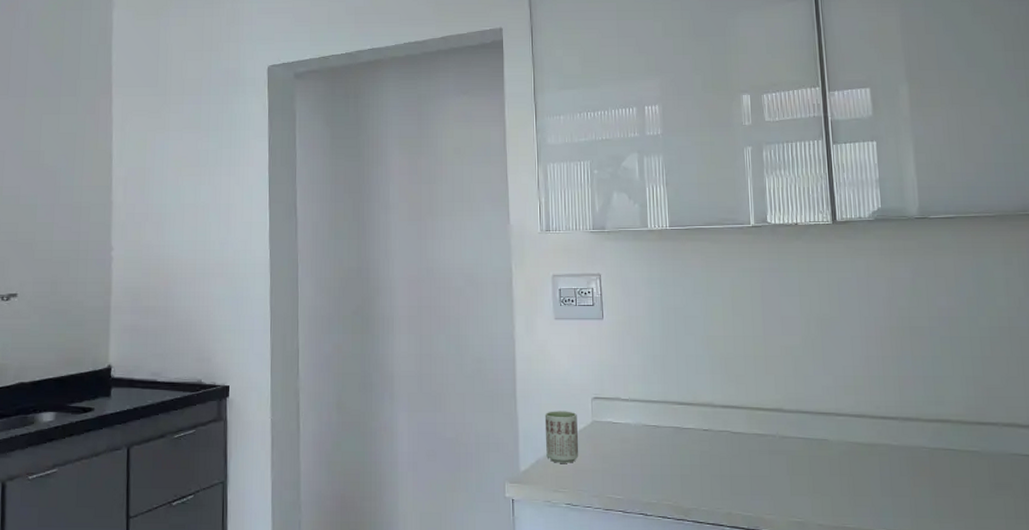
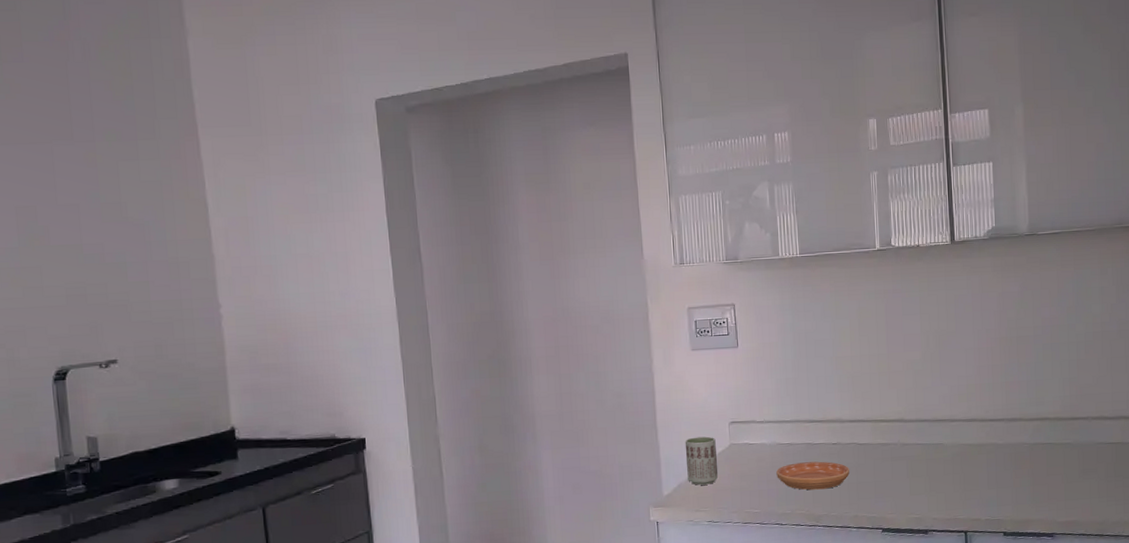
saucer: none [641,448,723,480] -> present [776,461,850,490]

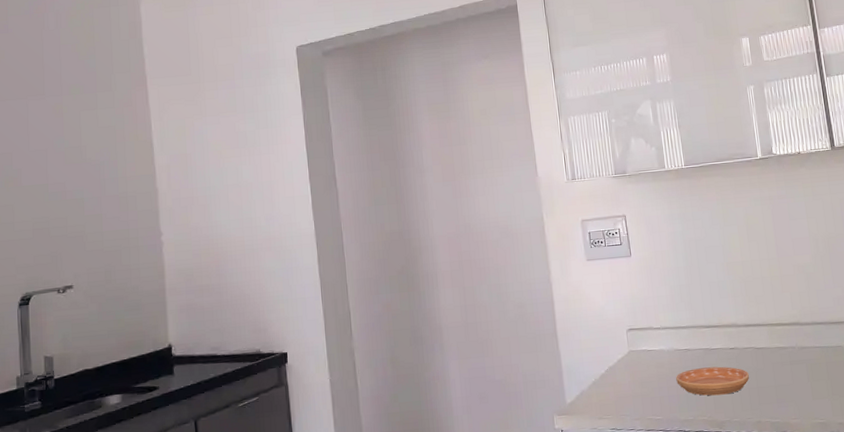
cup: present [685,436,718,485] -> none [585,344,619,393]

